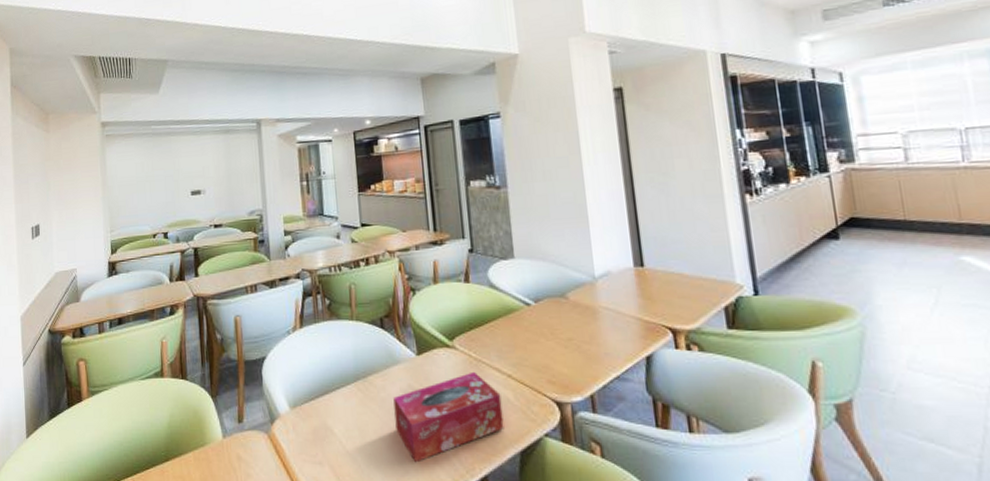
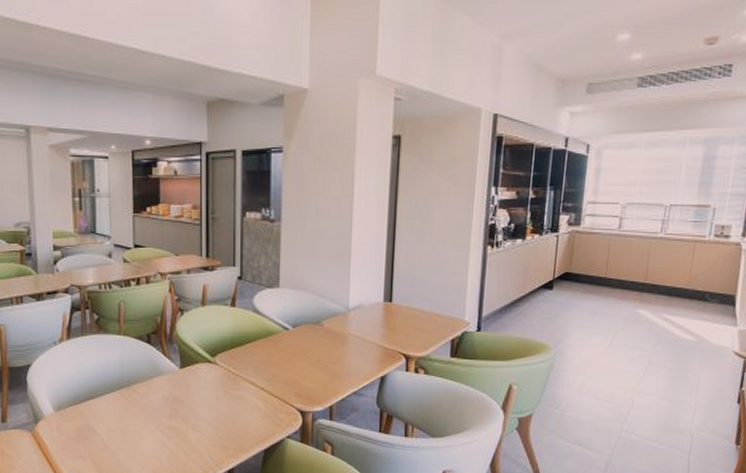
tissue box: present [393,371,504,463] -> none [155,384,253,458]

